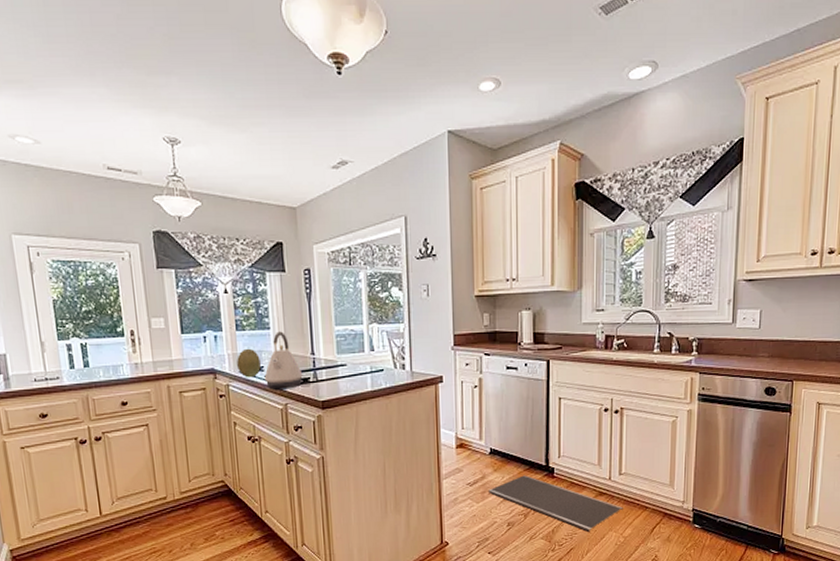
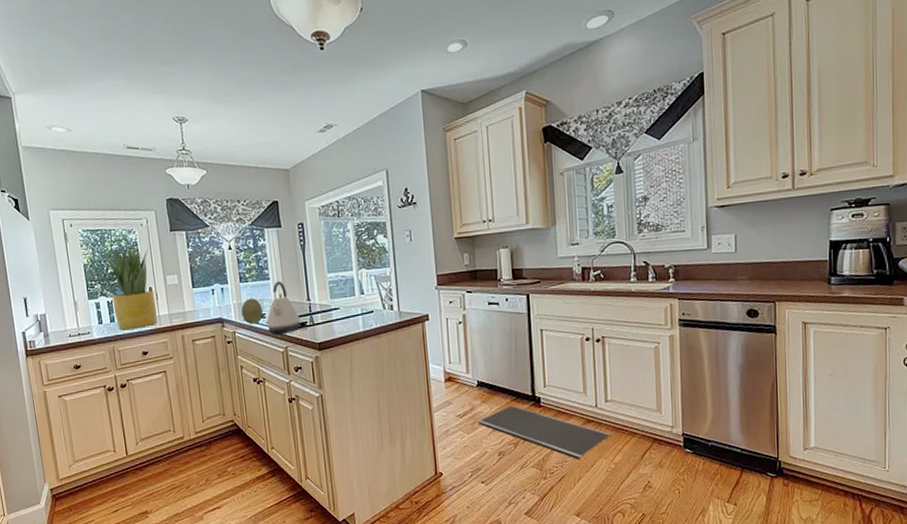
planter: none [73,282,140,377] -> present [100,245,158,331]

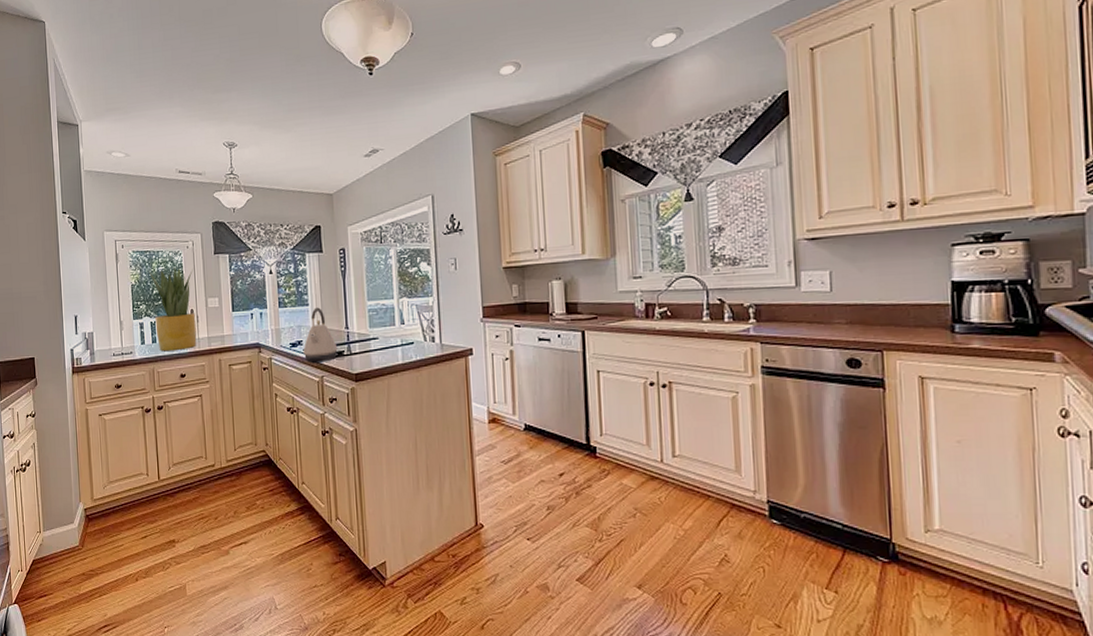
fruit: present [241,298,263,325] -> none [279,323,300,352]
door mat: present [478,405,612,459] -> none [525,454,681,521]

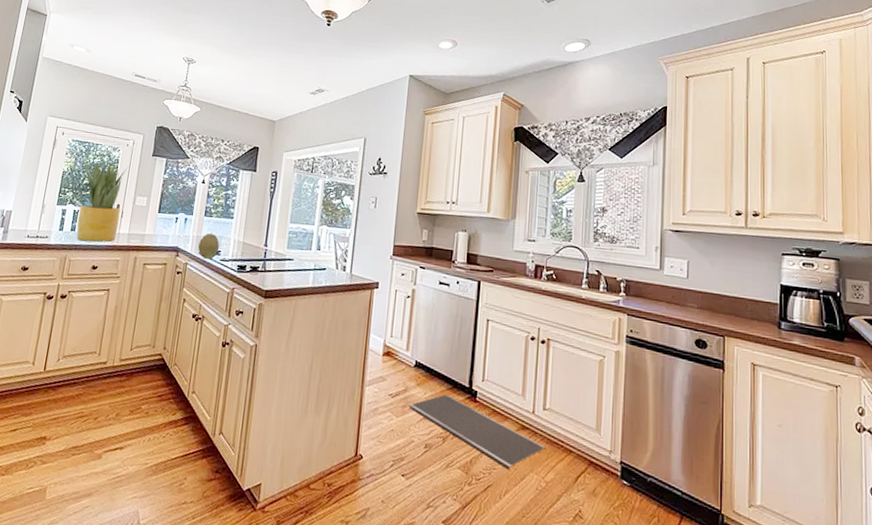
fruit: none [279,323,300,352] -> present [198,232,219,260]
kettle: present [303,307,338,363] -> none [219,221,254,275]
door mat: none [525,454,681,521] -> present [409,394,546,469]

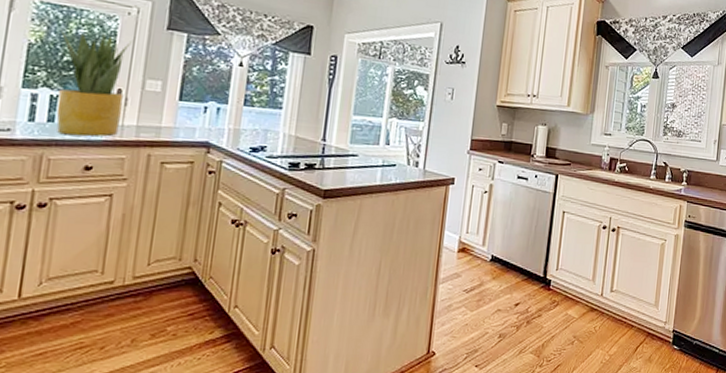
fruit: present [198,232,219,260] -> none [236,125,265,157]
door mat: present [409,394,546,469] -> none [484,285,611,348]

